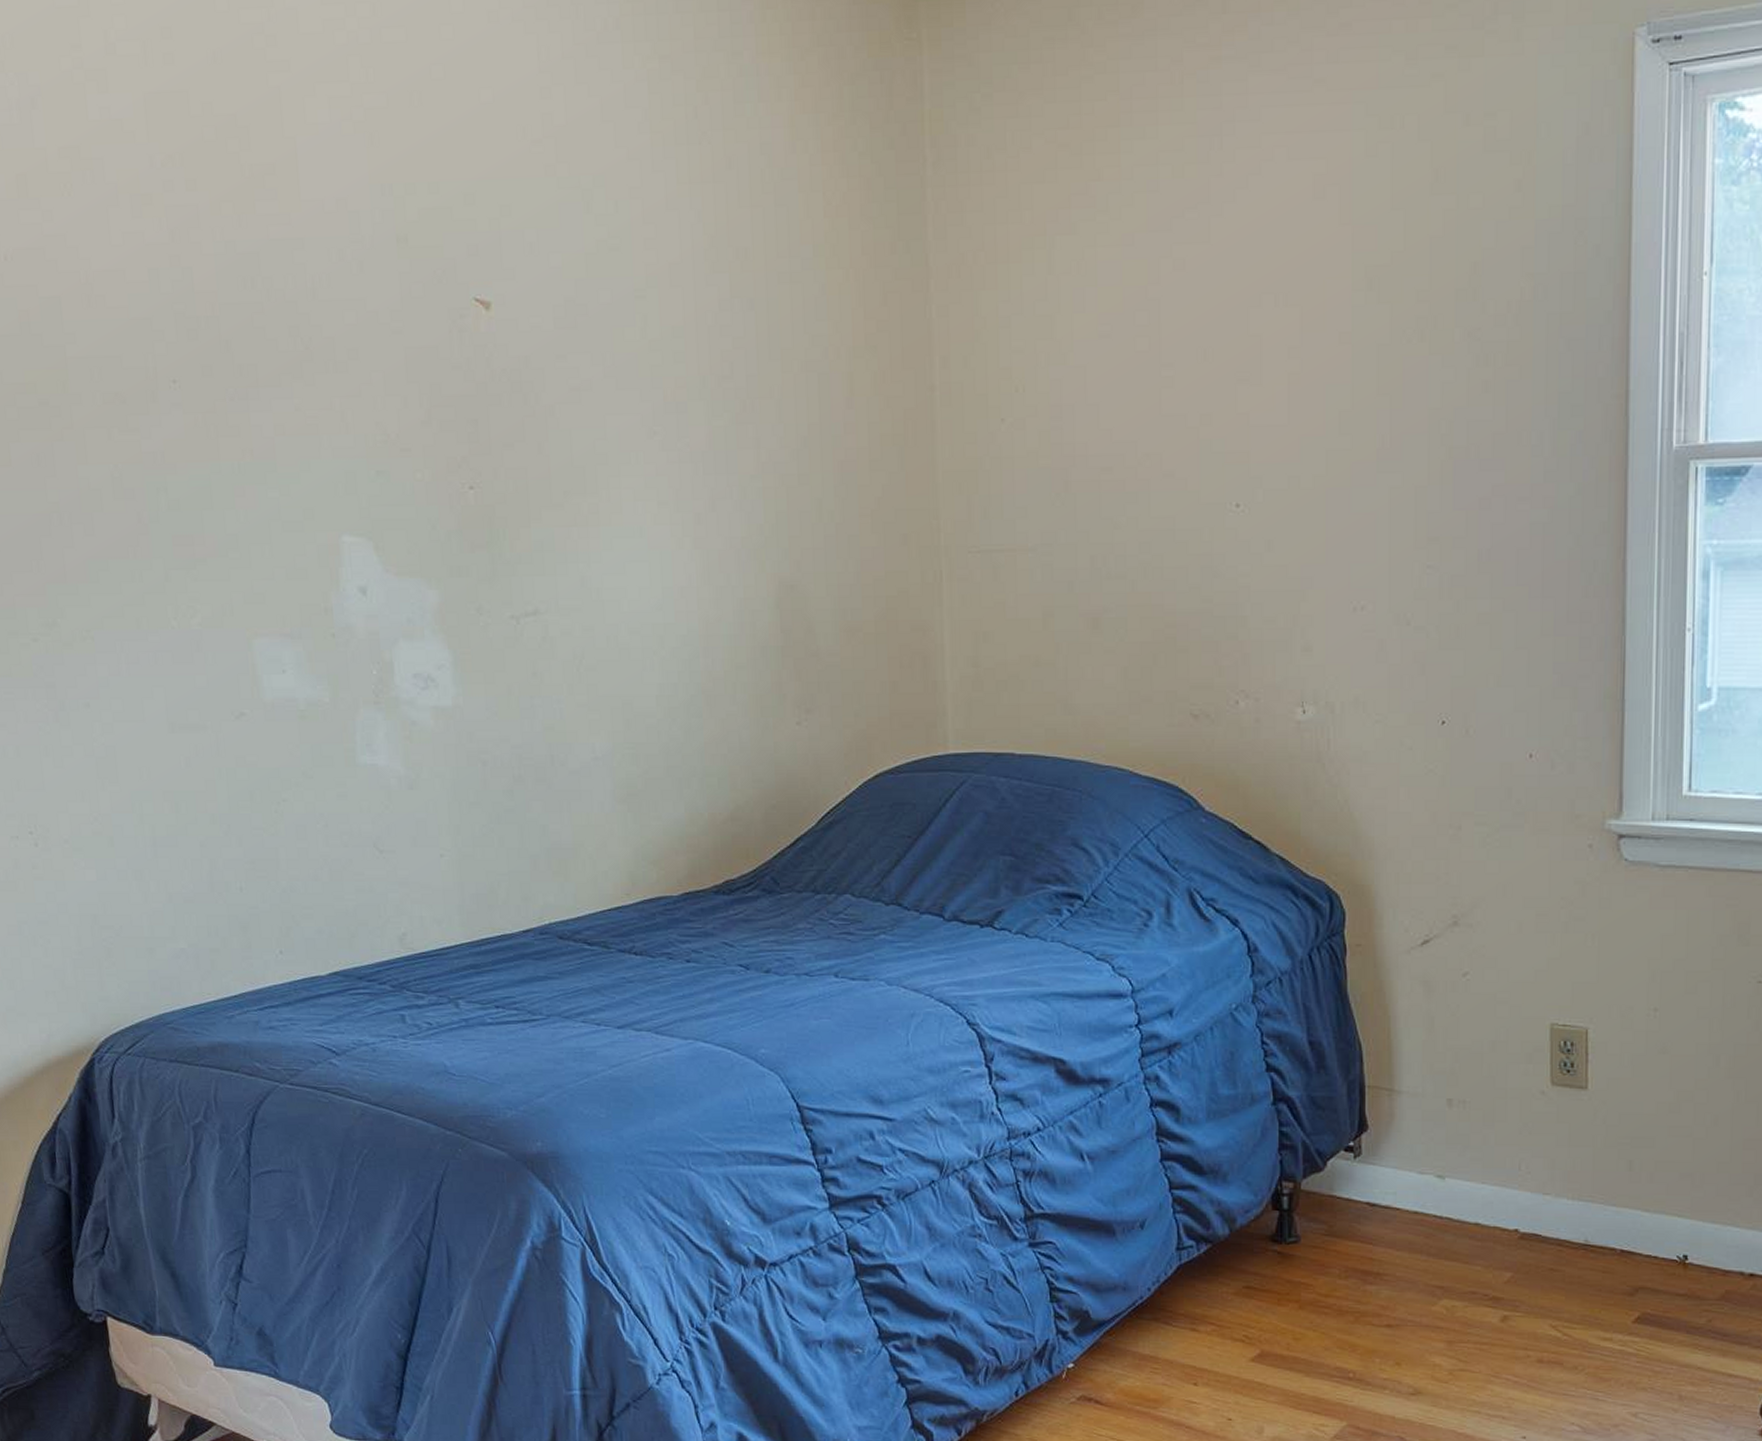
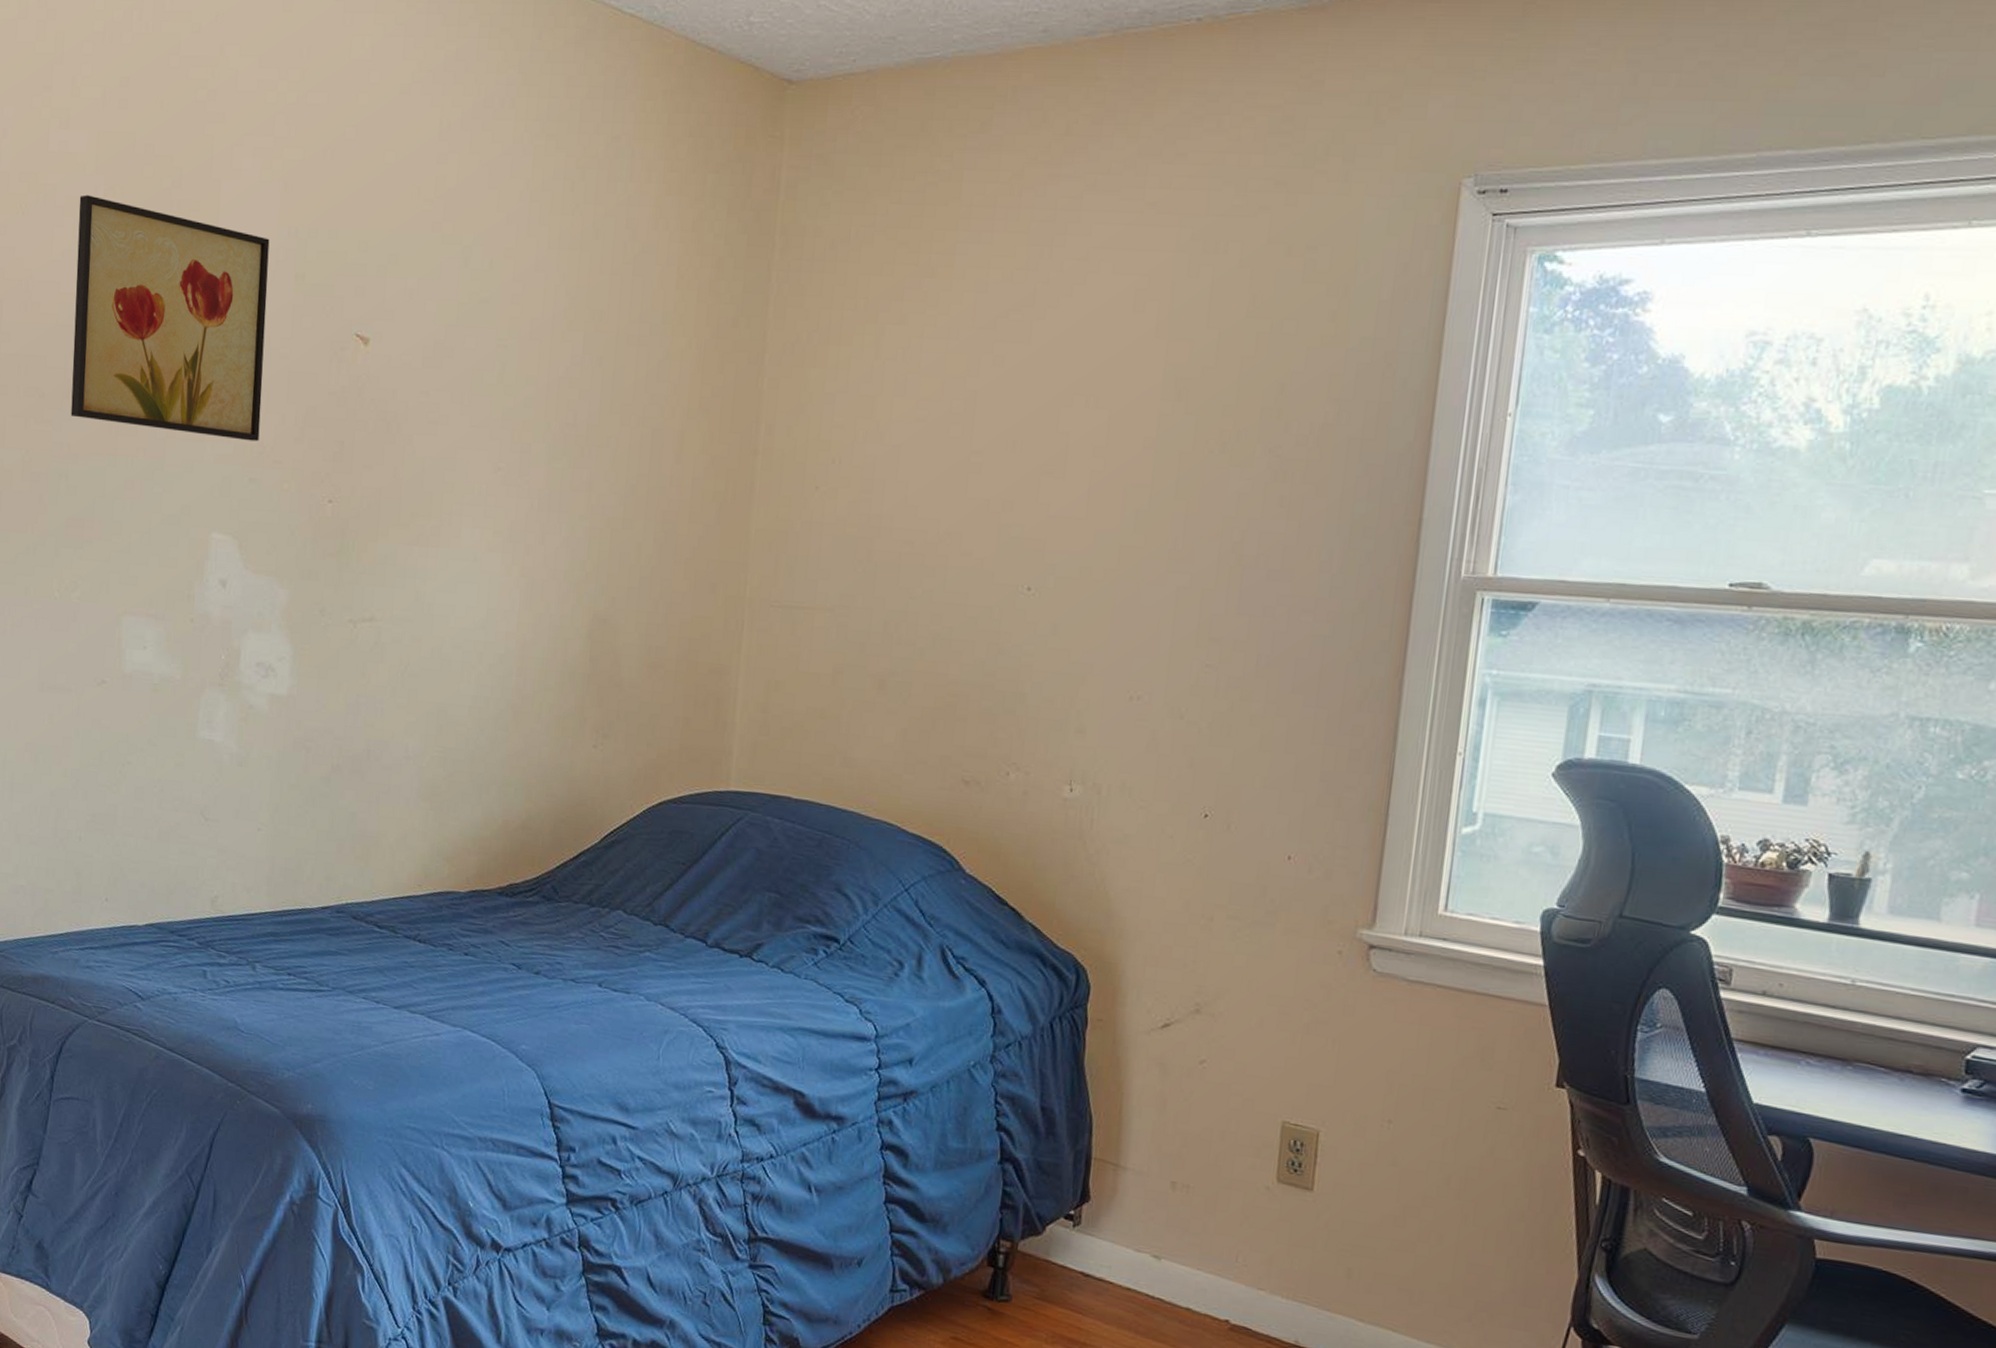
wall art: none [133,166,381,430] -> present [70,194,270,442]

